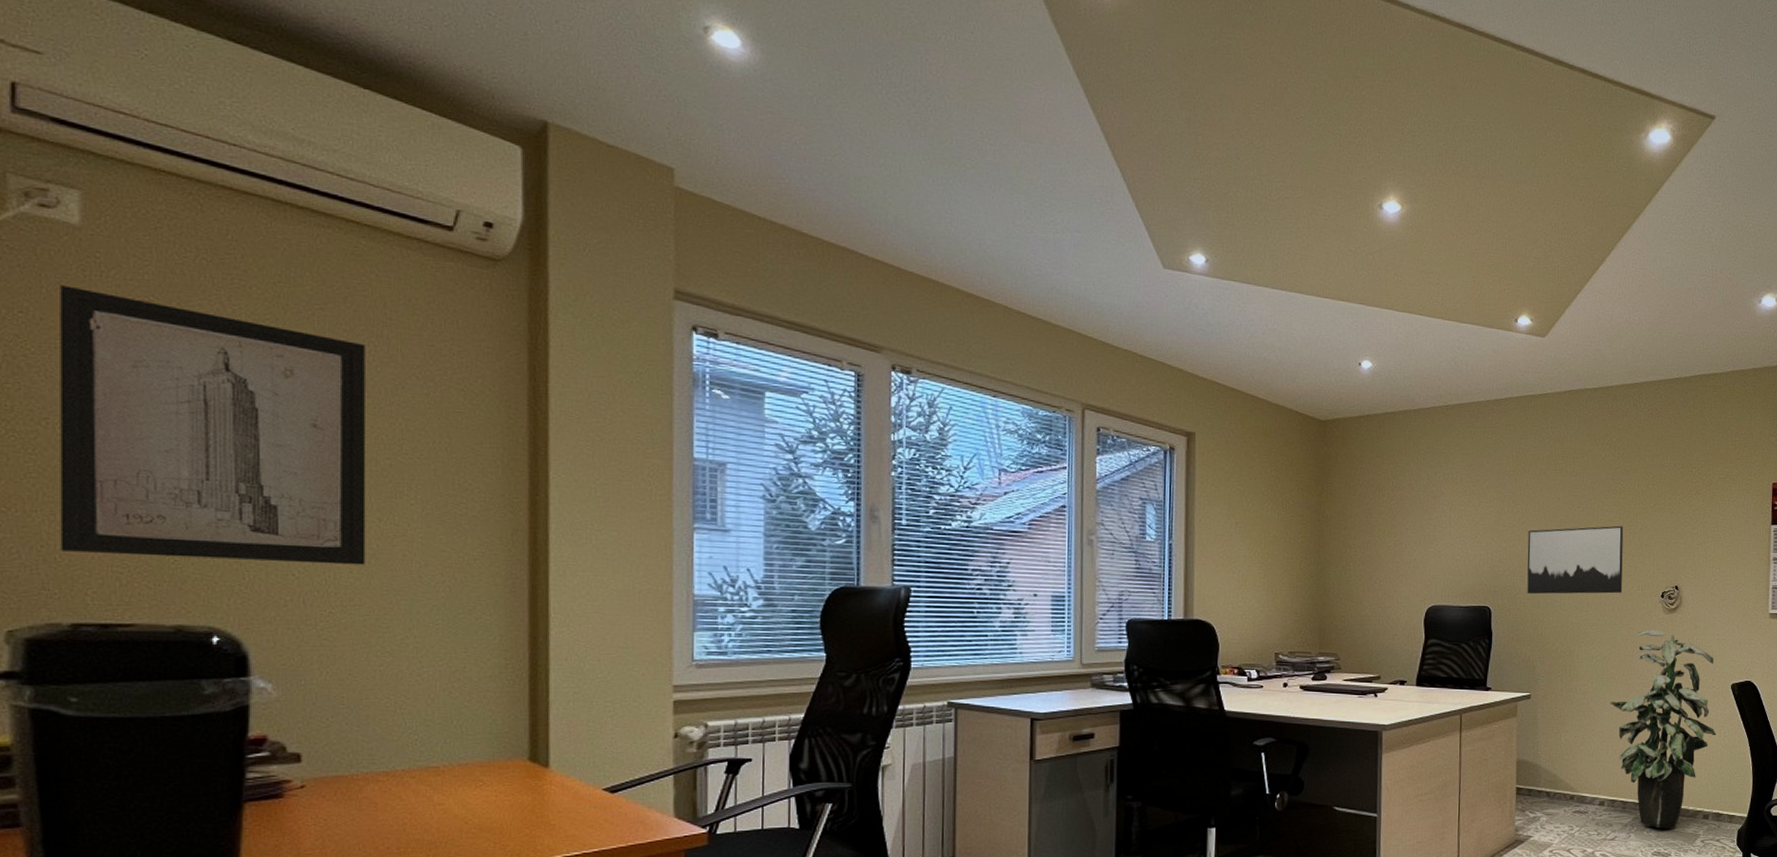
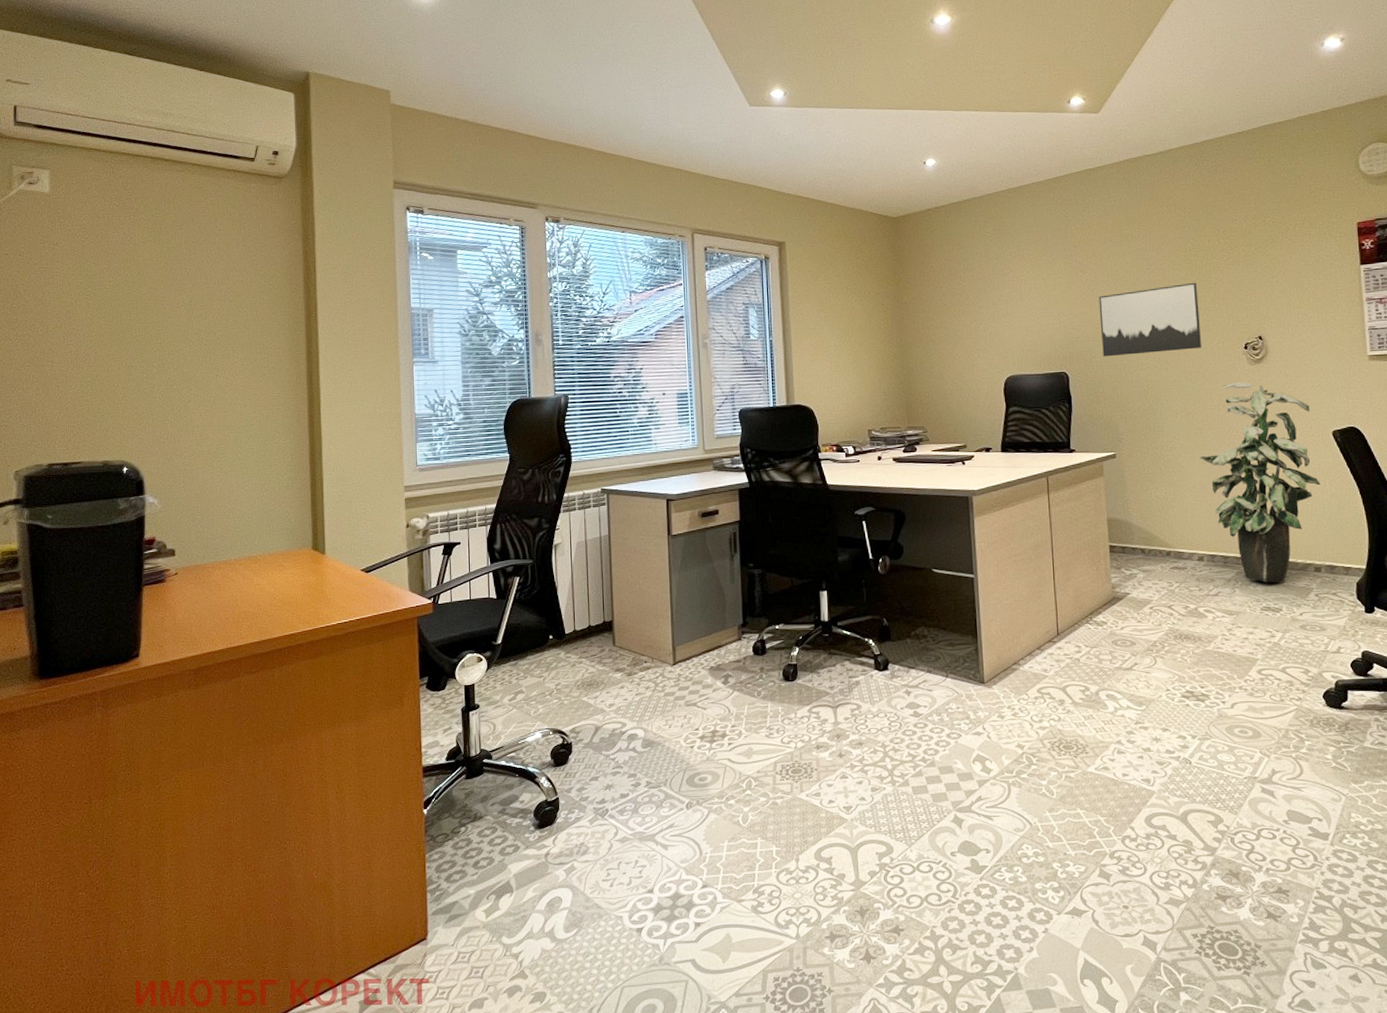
wall art: present [60,285,367,565] -> none [40,234,209,414]

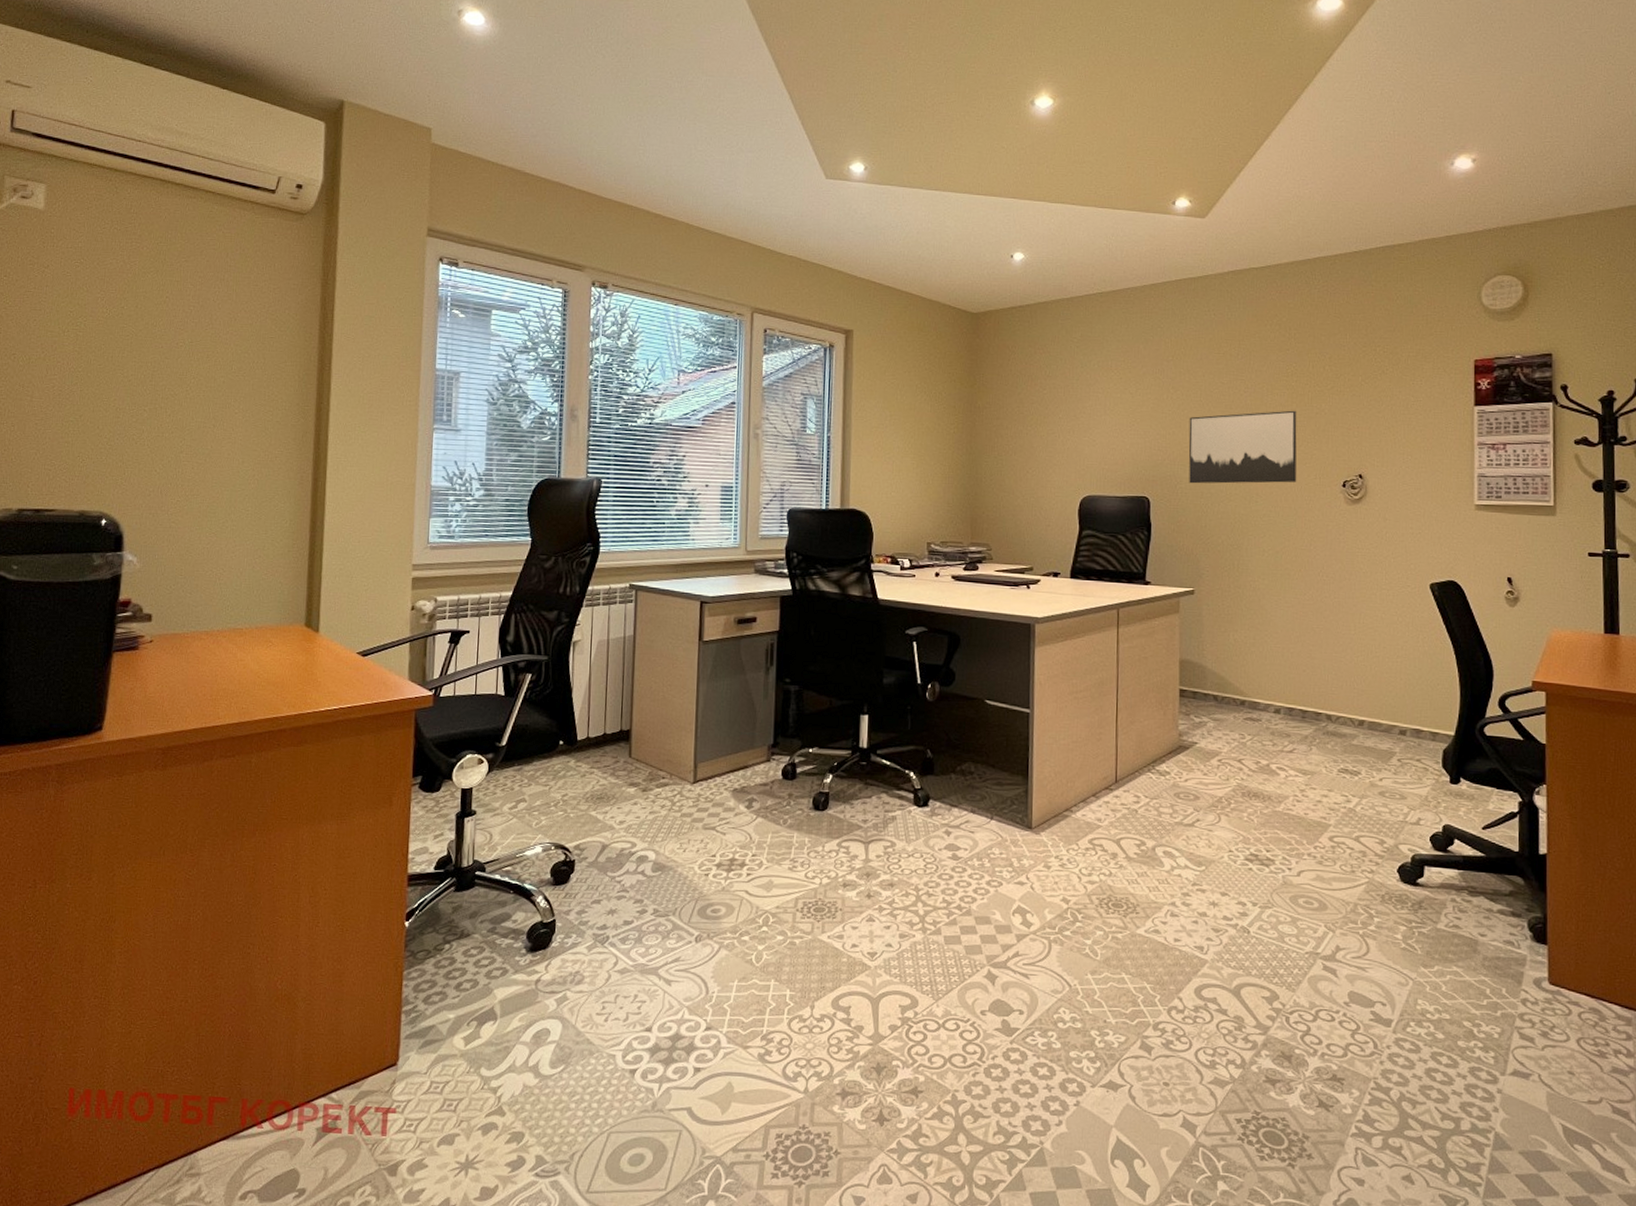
indoor plant: present [1199,382,1321,583] -> none [1284,522,1413,743]

